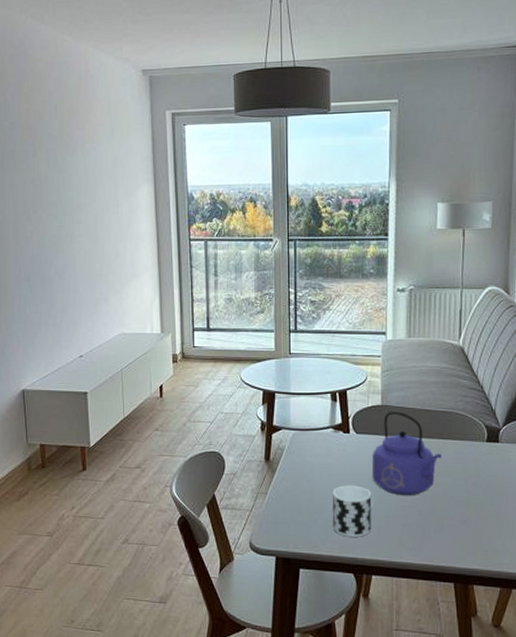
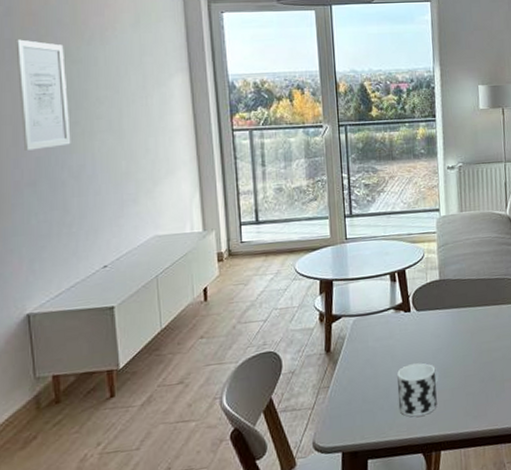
wall art: none [17,151,57,249] -> present [16,39,71,151]
kettle: present [371,412,443,496] -> none [434,284,499,366]

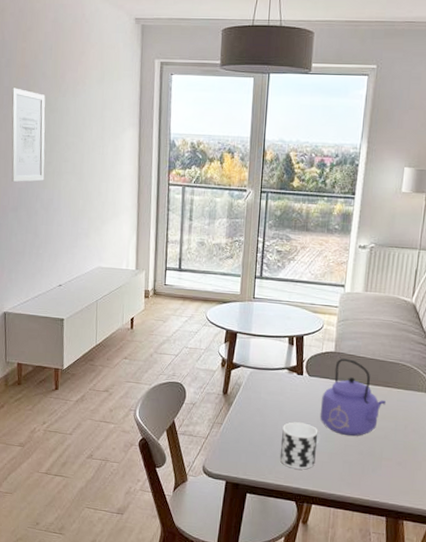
kettle: none [434,284,499,366] -> present [319,358,387,437]

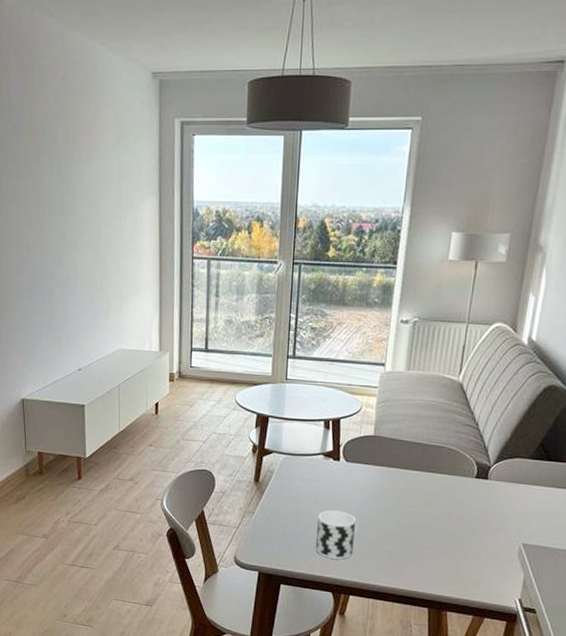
wall art: present [11,87,46,182] -> none [20,155,59,259]
kettle: present [319,358,387,437] -> none [358,442,430,525]

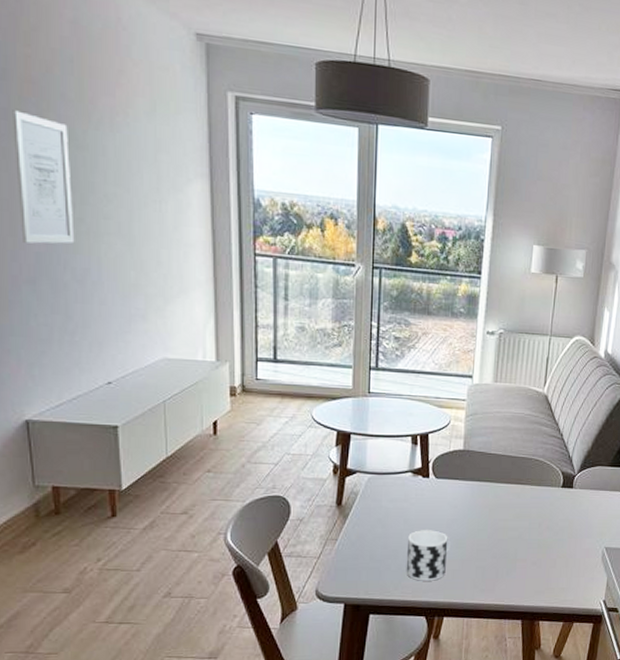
wall art: none [20,155,59,259] -> present [12,110,75,244]

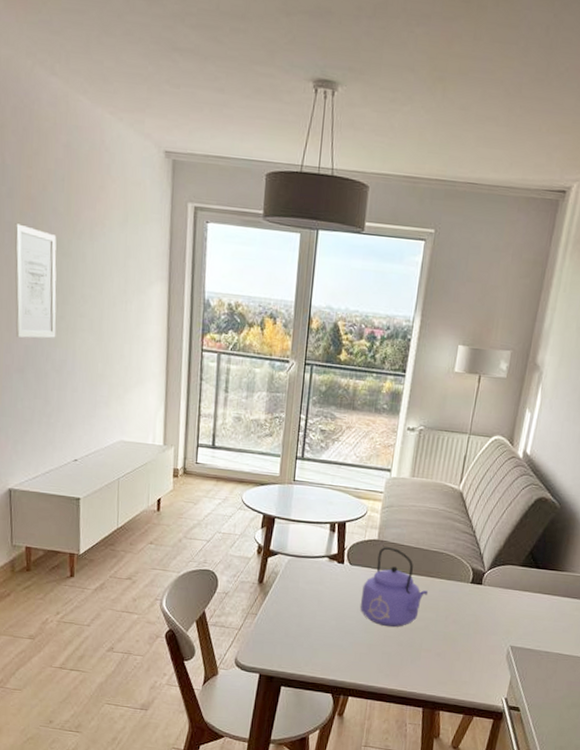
cup: present [406,530,451,581] -> none [317,612,360,661]
kettle: none [449,457,520,540] -> present [360,547,429,627]

